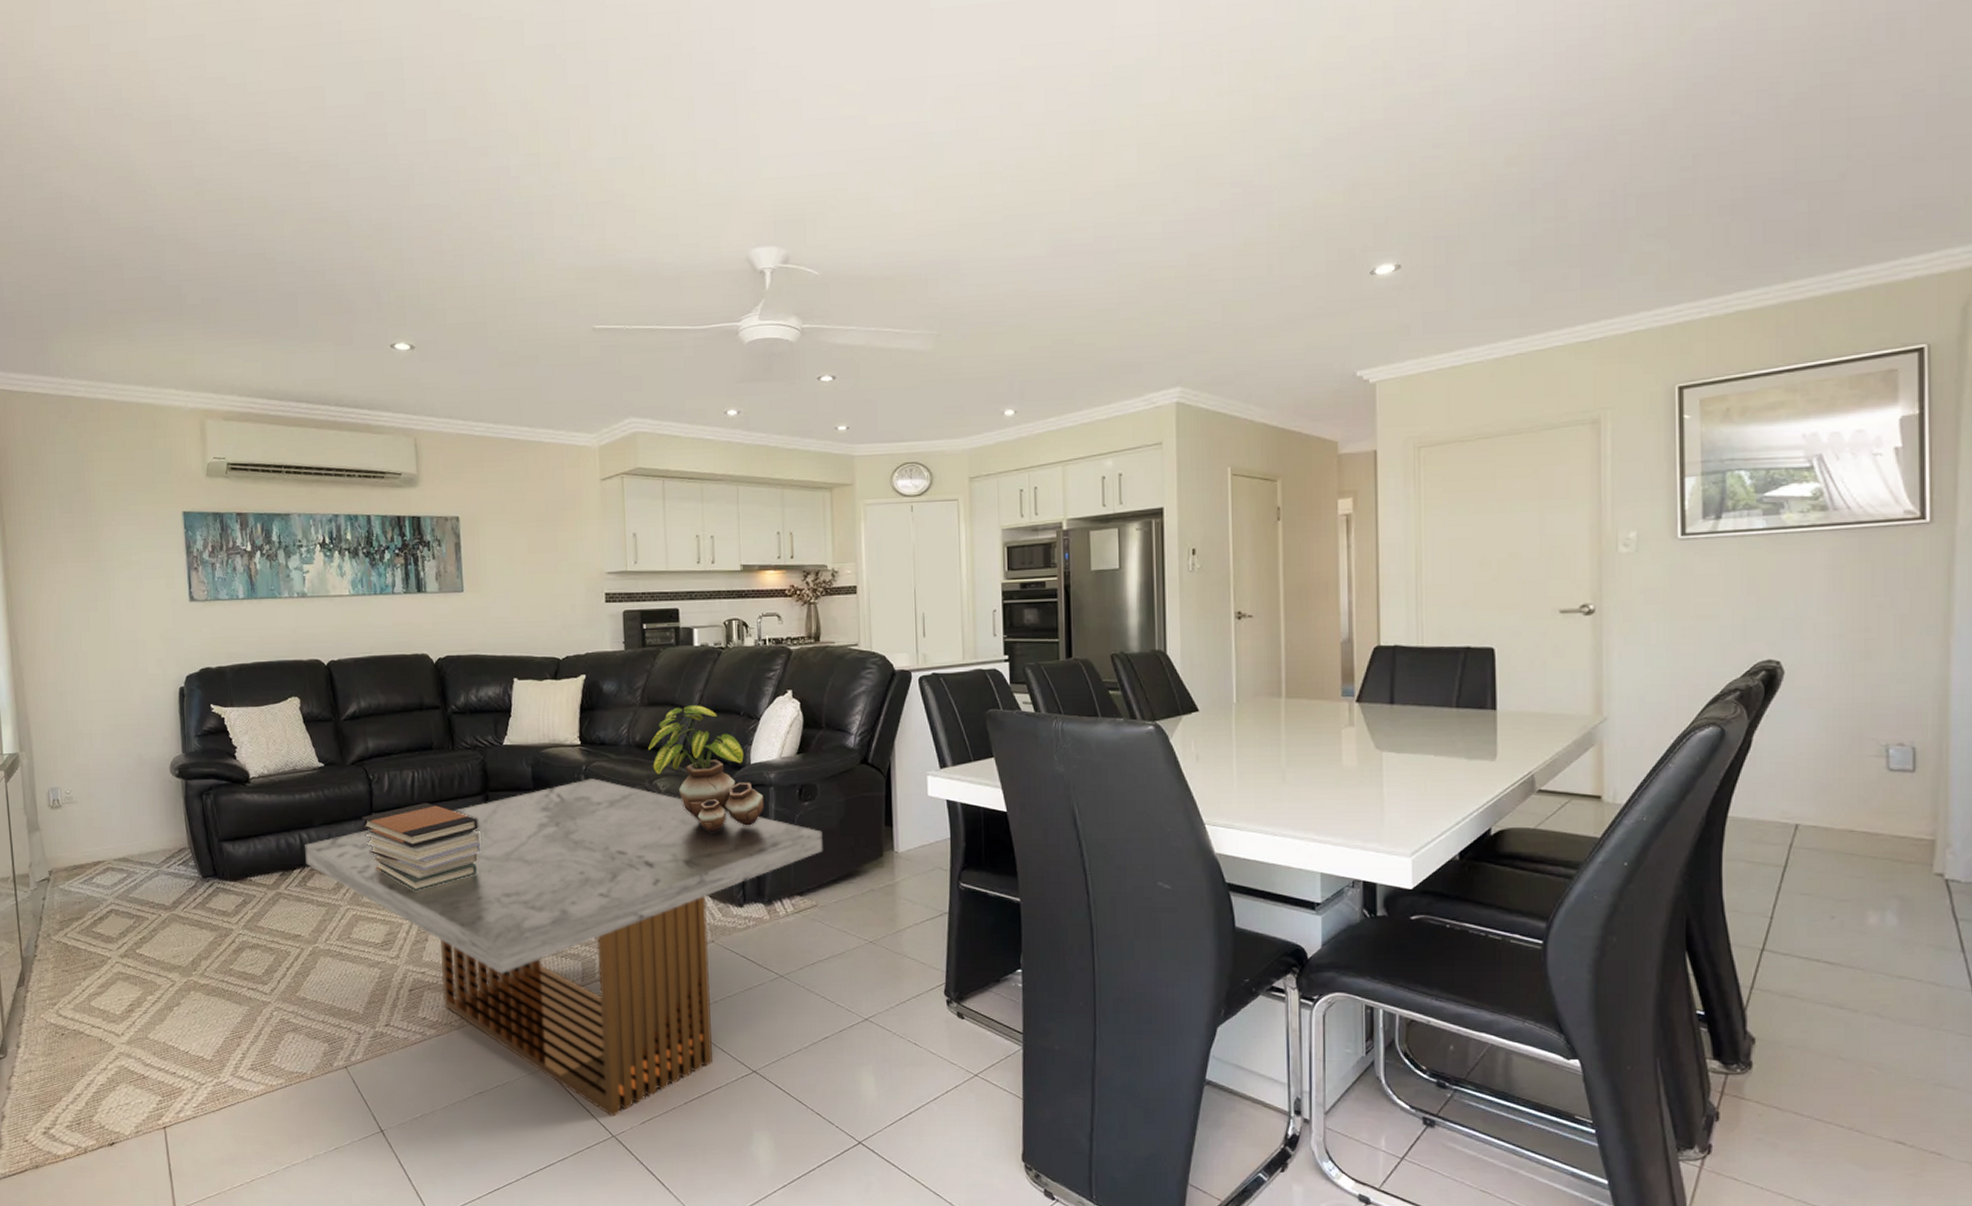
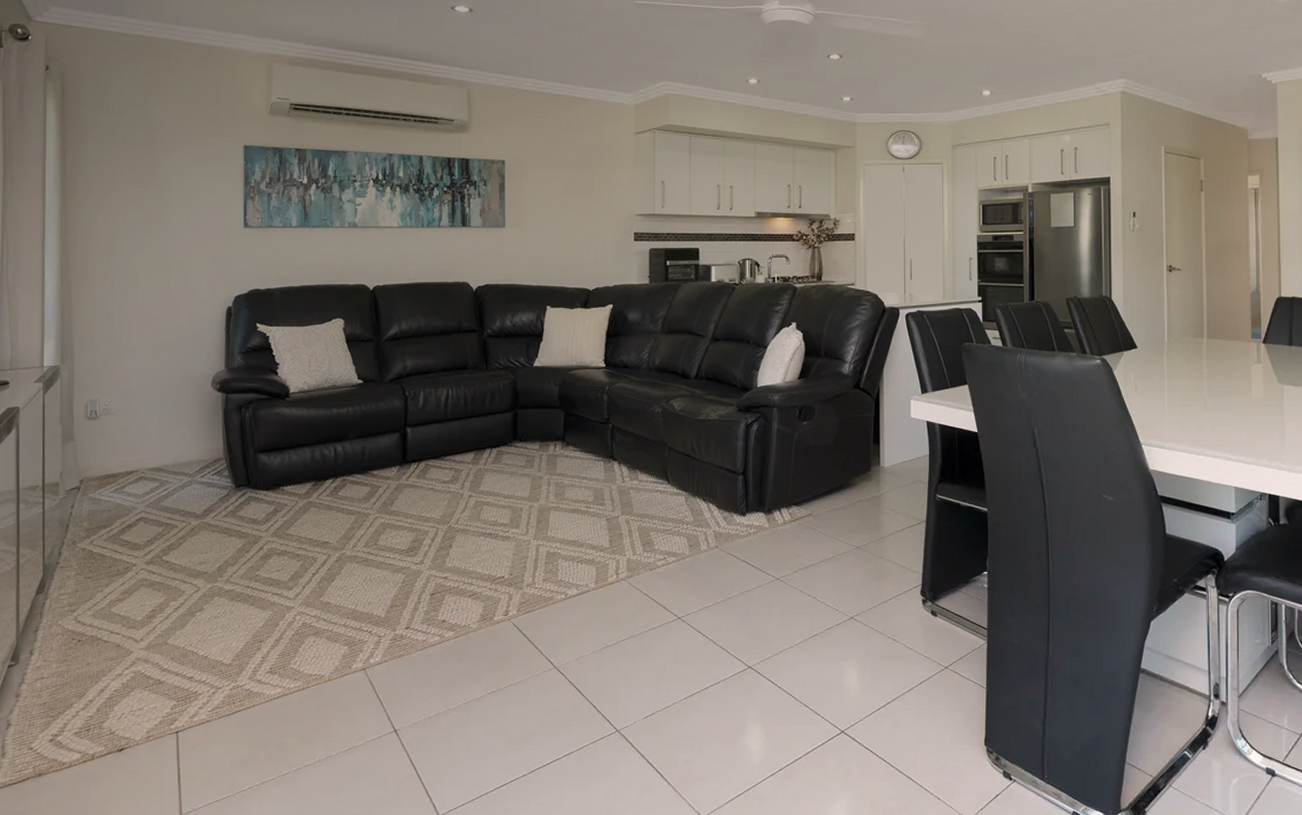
coffee table: present [305,778,823,1117] -> none [339,398,818,712]
book stack: present [362,802,481,892] -> none [396,417,508,501]
potted plant: present [648,705,764,833] -> none [666,334,768,449]

